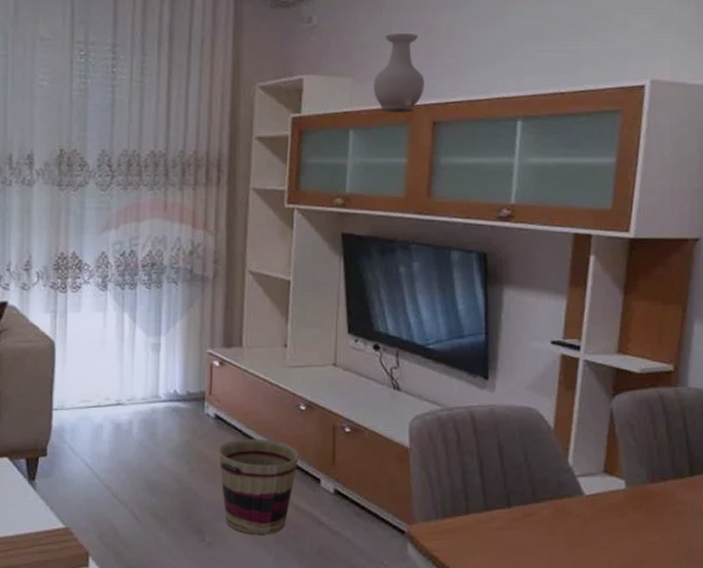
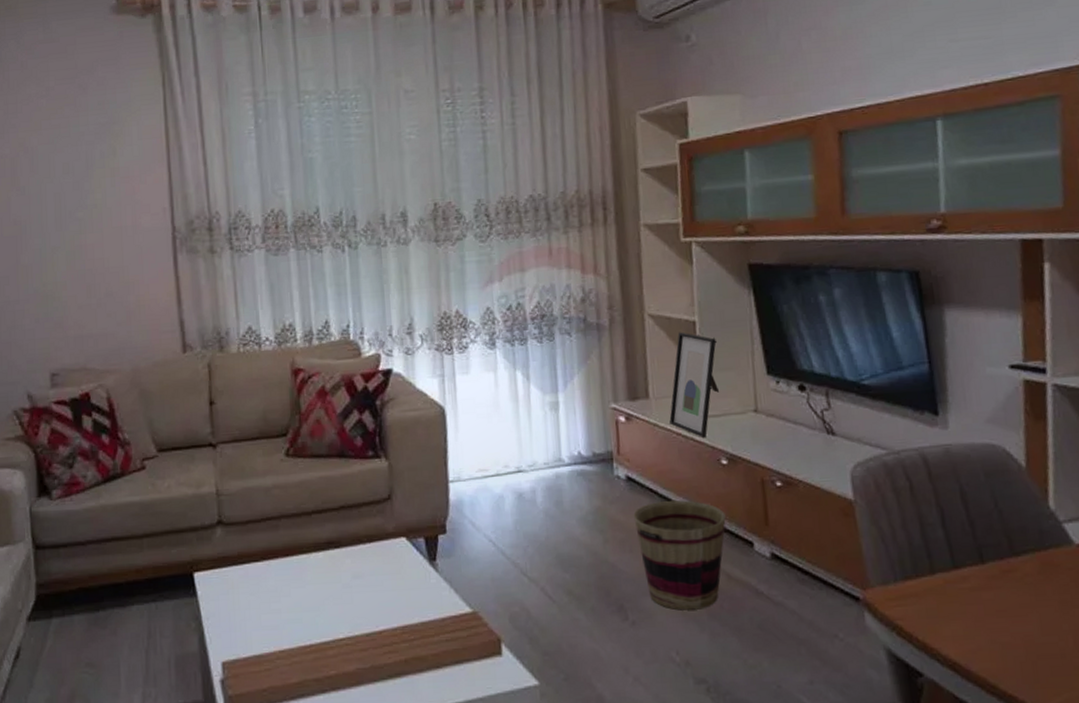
picture frame: none [258,289,308,386] -> present [669,332,720,438]
vase: present [373,33,424,113] -> none [766,39,825,127]

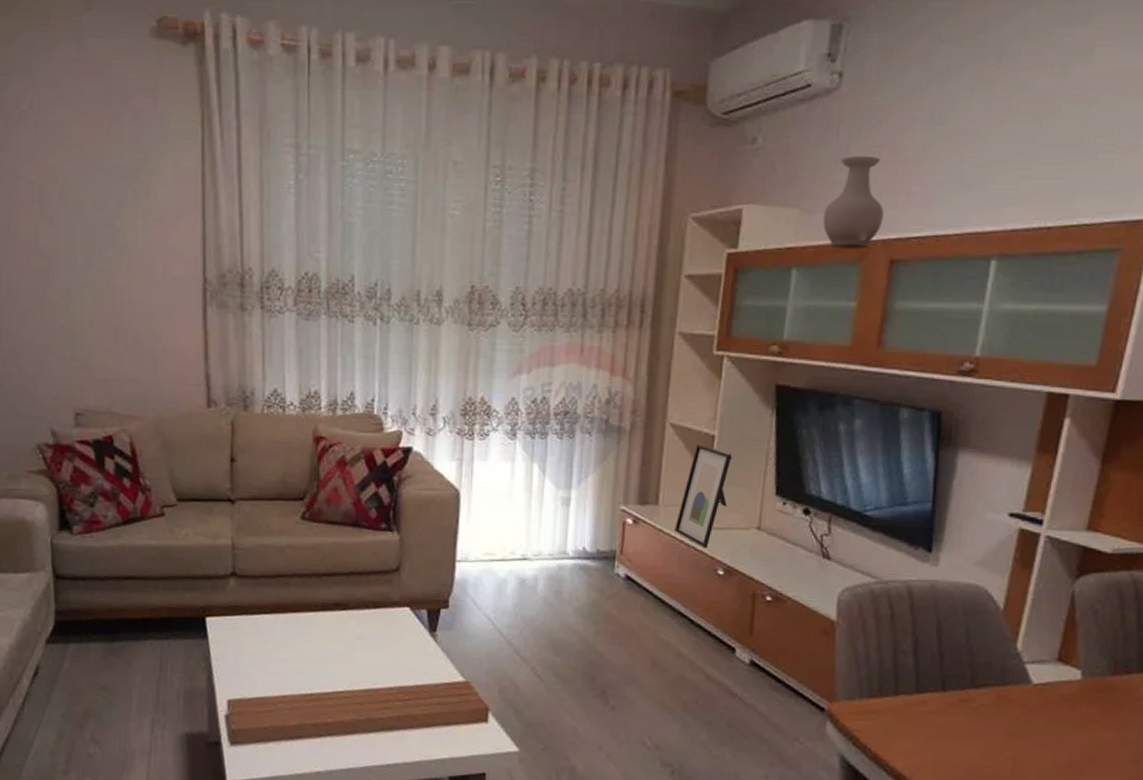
basket: present [633,500,726,611] -> none [627,602,714,703]
vase: none [766,39,825,127] -> present [823,156,884,249]

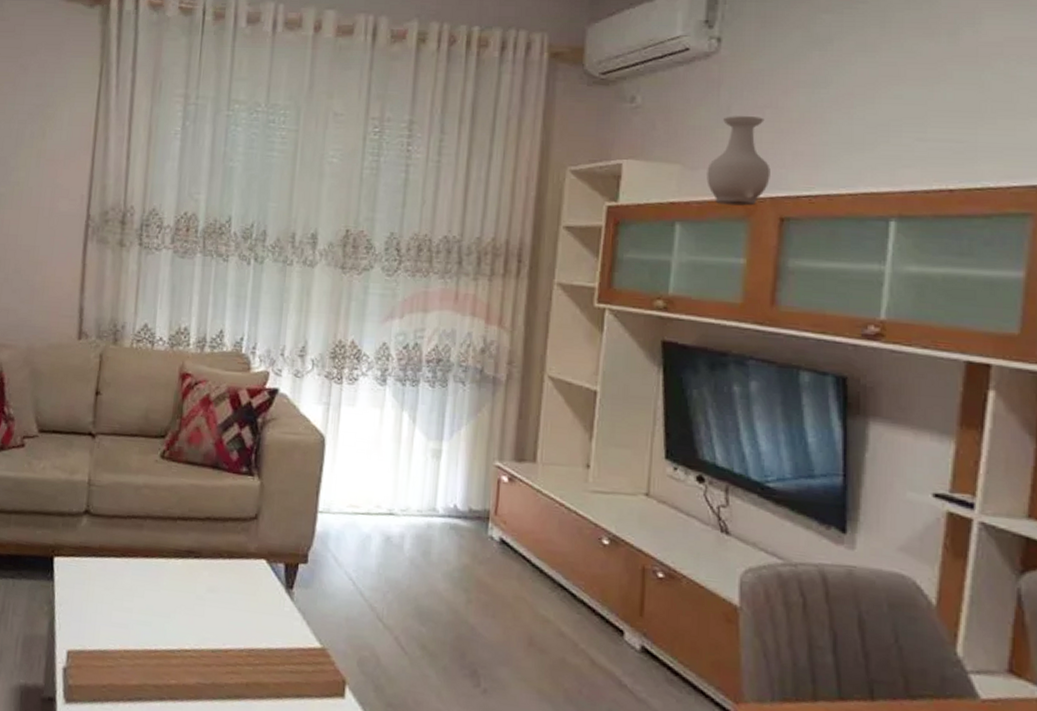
picture frame: present [674,444,733,549] -> none [554,399,618,514]

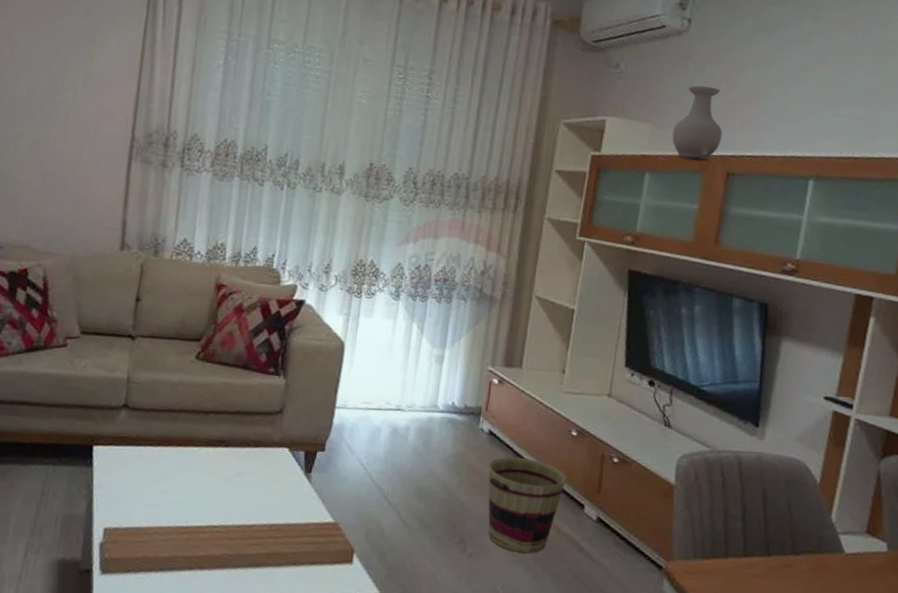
basket: none [501,570,599,691] -> present [488,456,566,554]

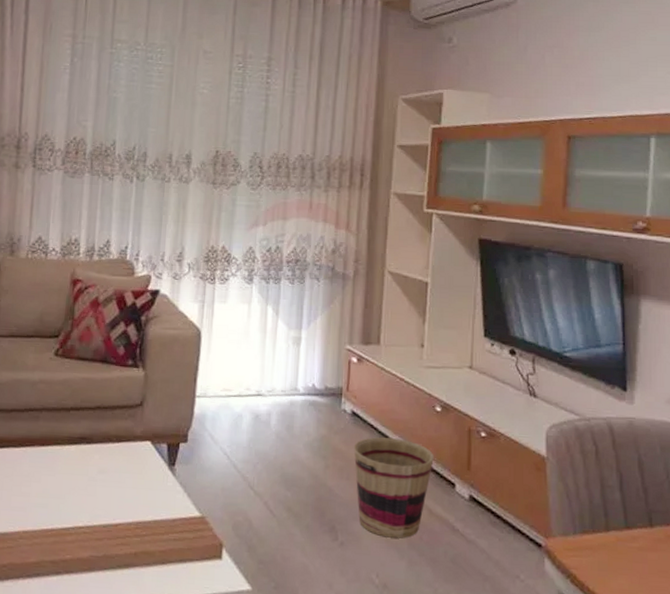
vase: present [672,85,722,162] -> none [510,54,559,127]

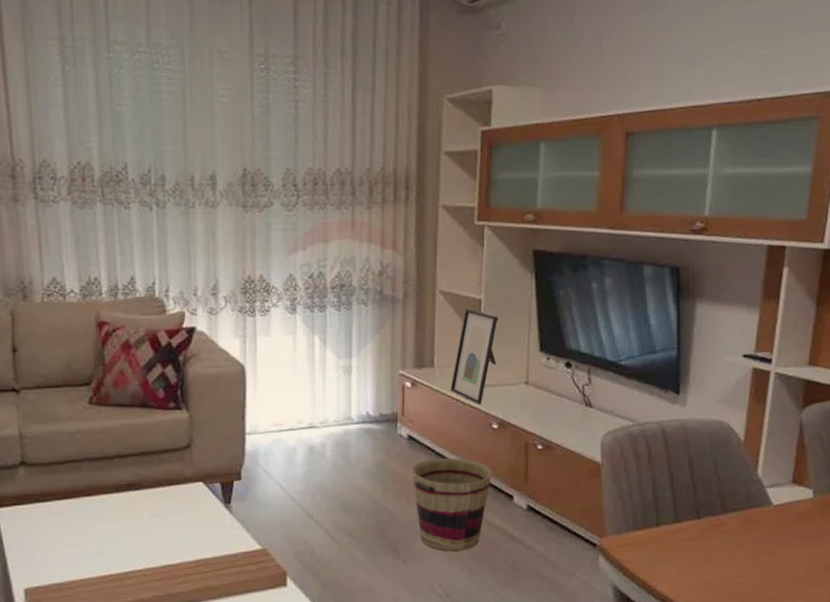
picture frame: none [395,290,445,386] -> present [450,308,499,405]

